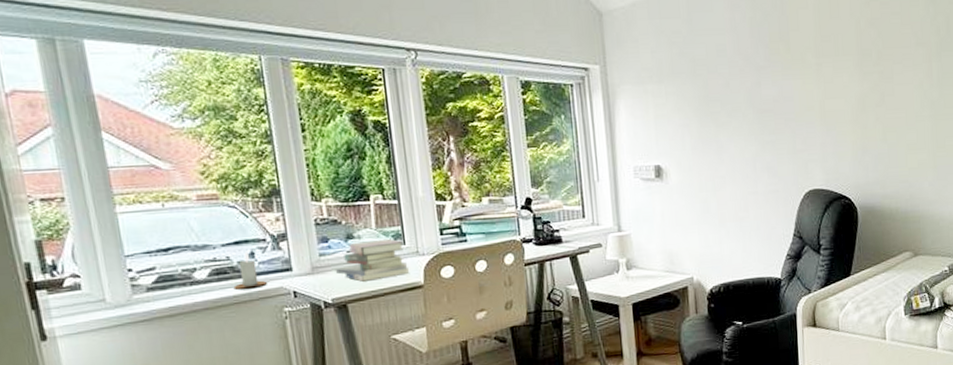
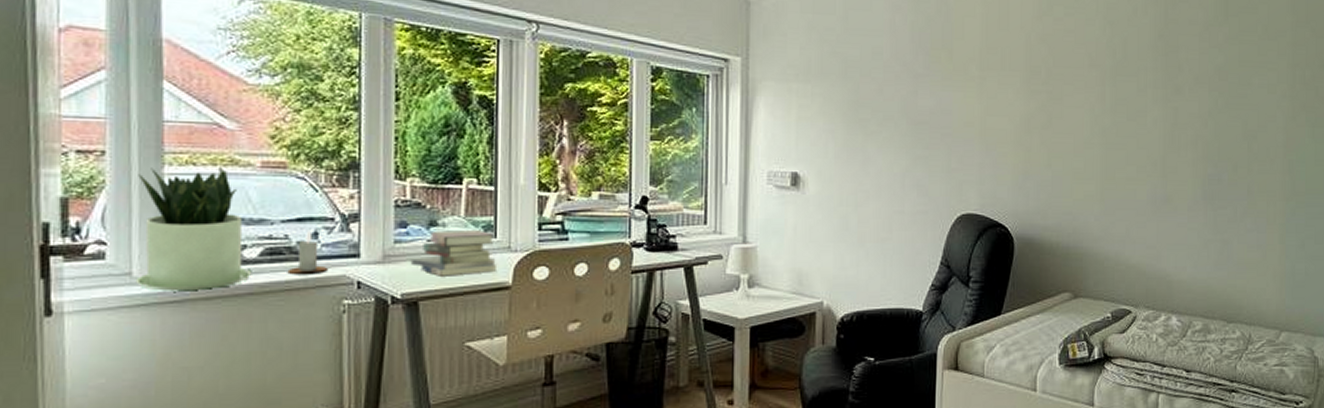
planter: none [95,204,205,313] -> present [135,168,252,292]

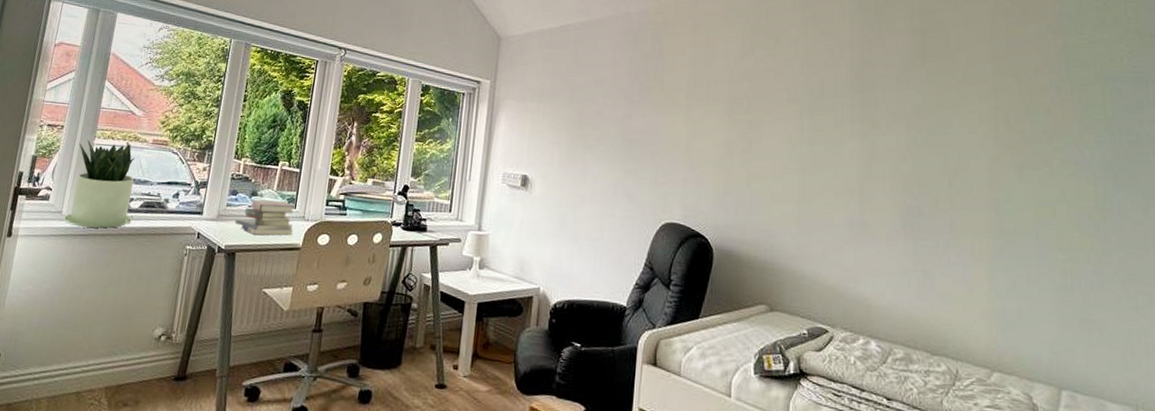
candle: present [287,230,327,275] -> none [155,191,181,225]

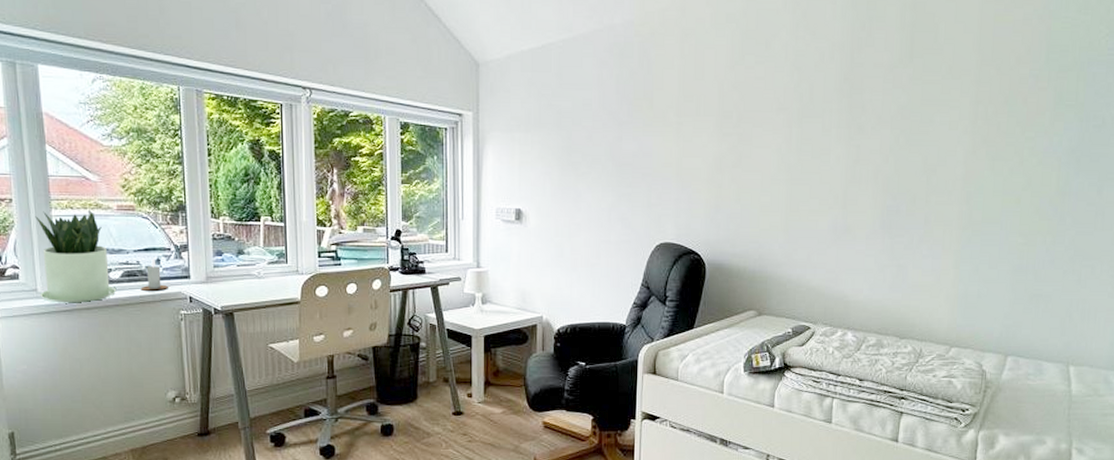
candle: none [155,191,181,225] -> present [140,257,168,292]
books: present [234,199,294,236] -> none [226,256,288,293]

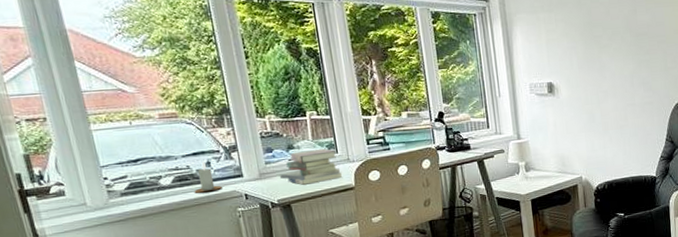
planter: present [35,211,117,303] -> none [73,122,170,215]
books: none [226,256,288,293] -> present [279,148,342,185]

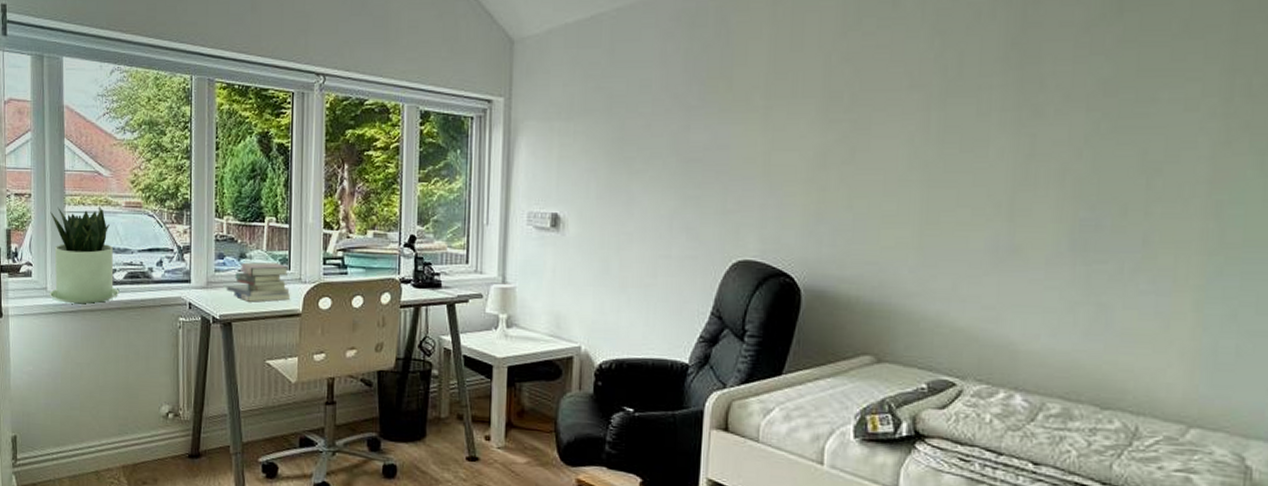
planter: none [73,122,170,215] -> present [49,207,120,305]
candle: present [194,160,222,194] -> none [142,258,169,296]

